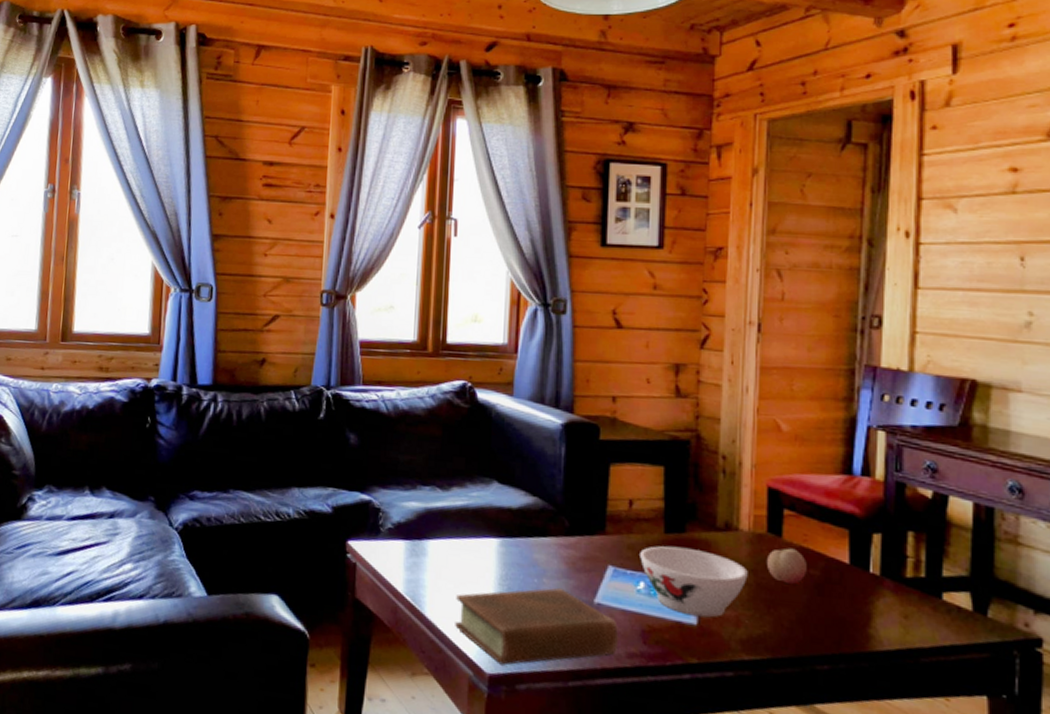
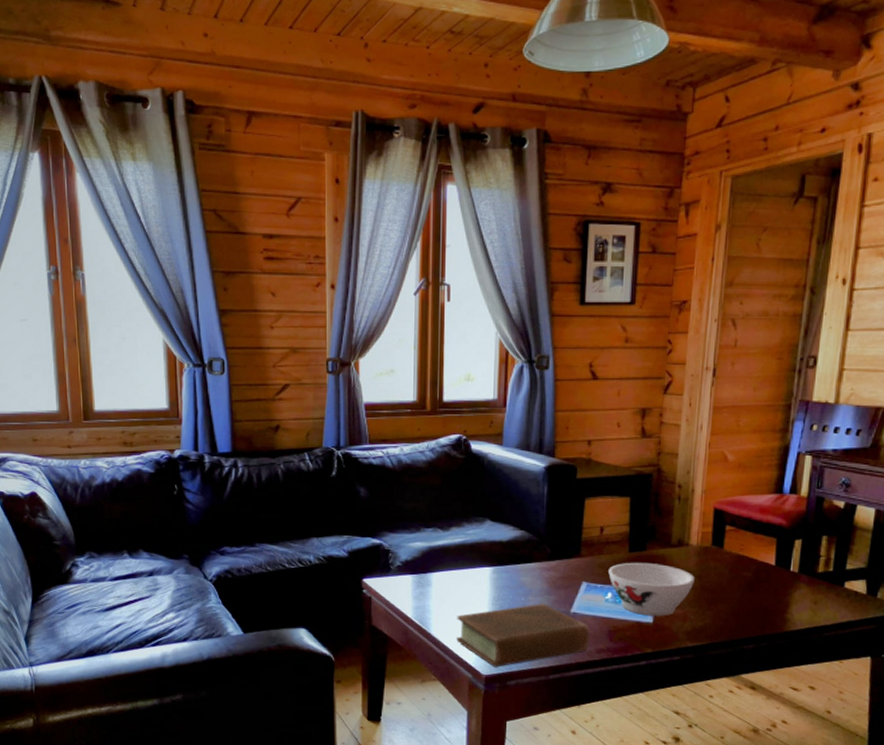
fruit: present [767,548,807,584] -> none [710,556,742,584]

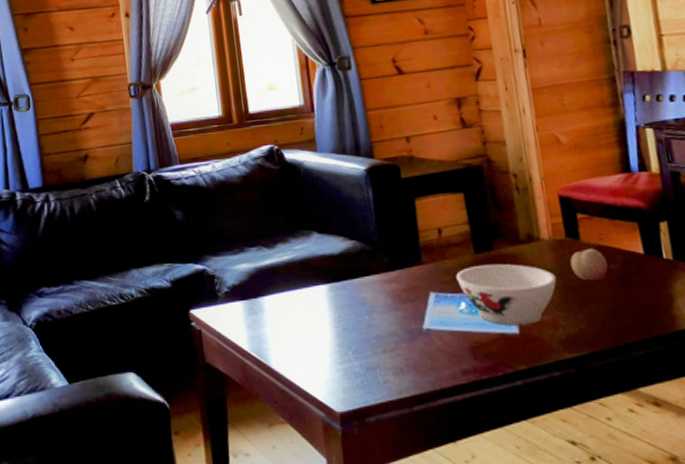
book: present [456,603,591,668] -> none [297,320,452,402]
fruit: none [710,556,742,584] -> present [570,248,608,281]

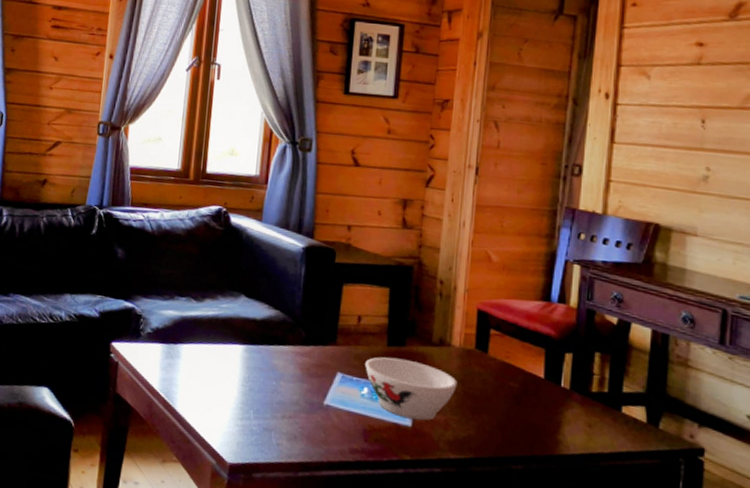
fruit: present [570,248,608,281] -> none [474,363,508,394]

